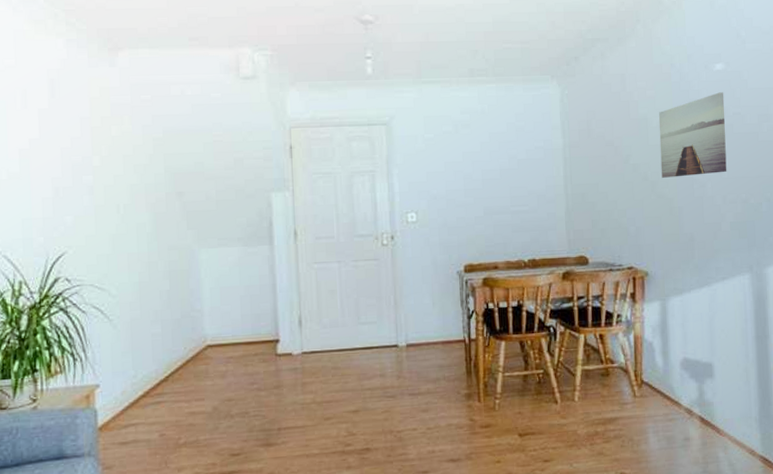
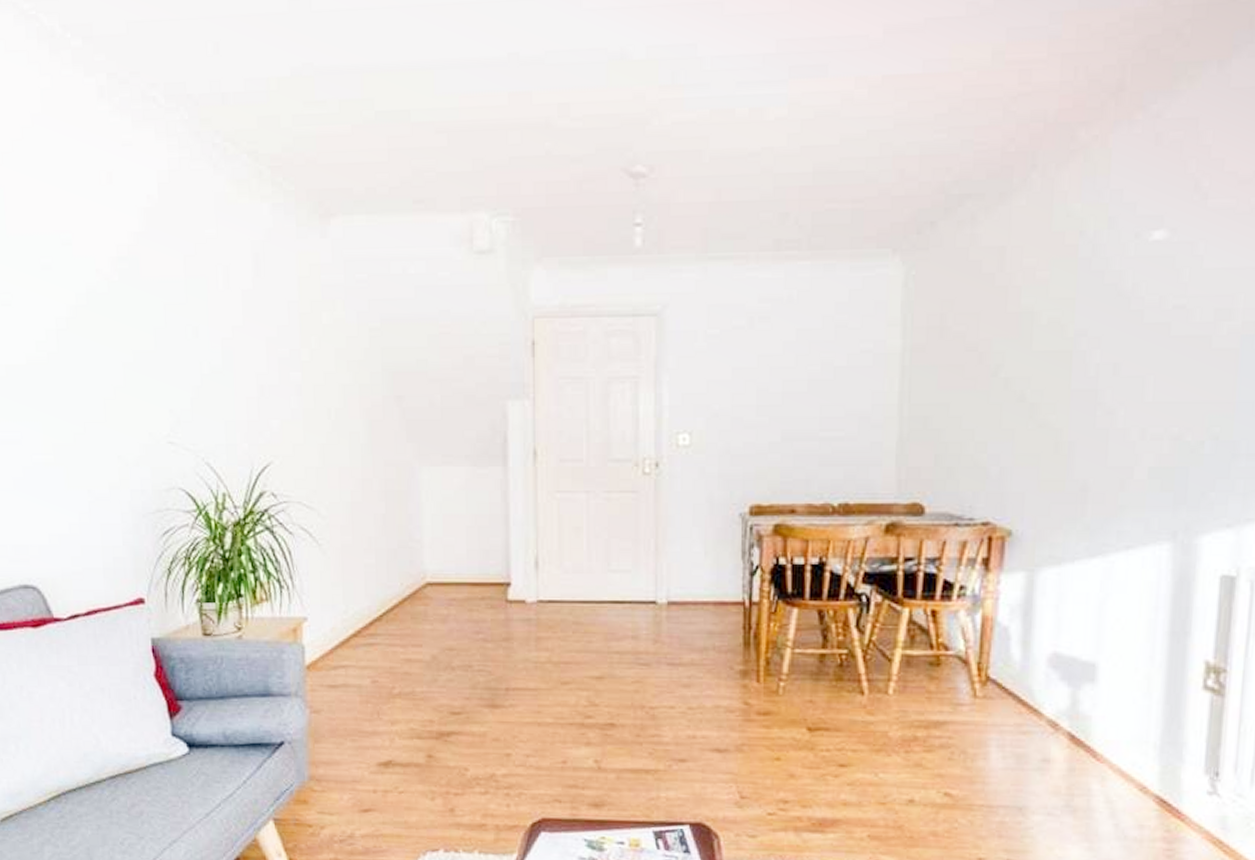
wall art: present [658,92,727,178] -> none [1047,274,1162,399]

